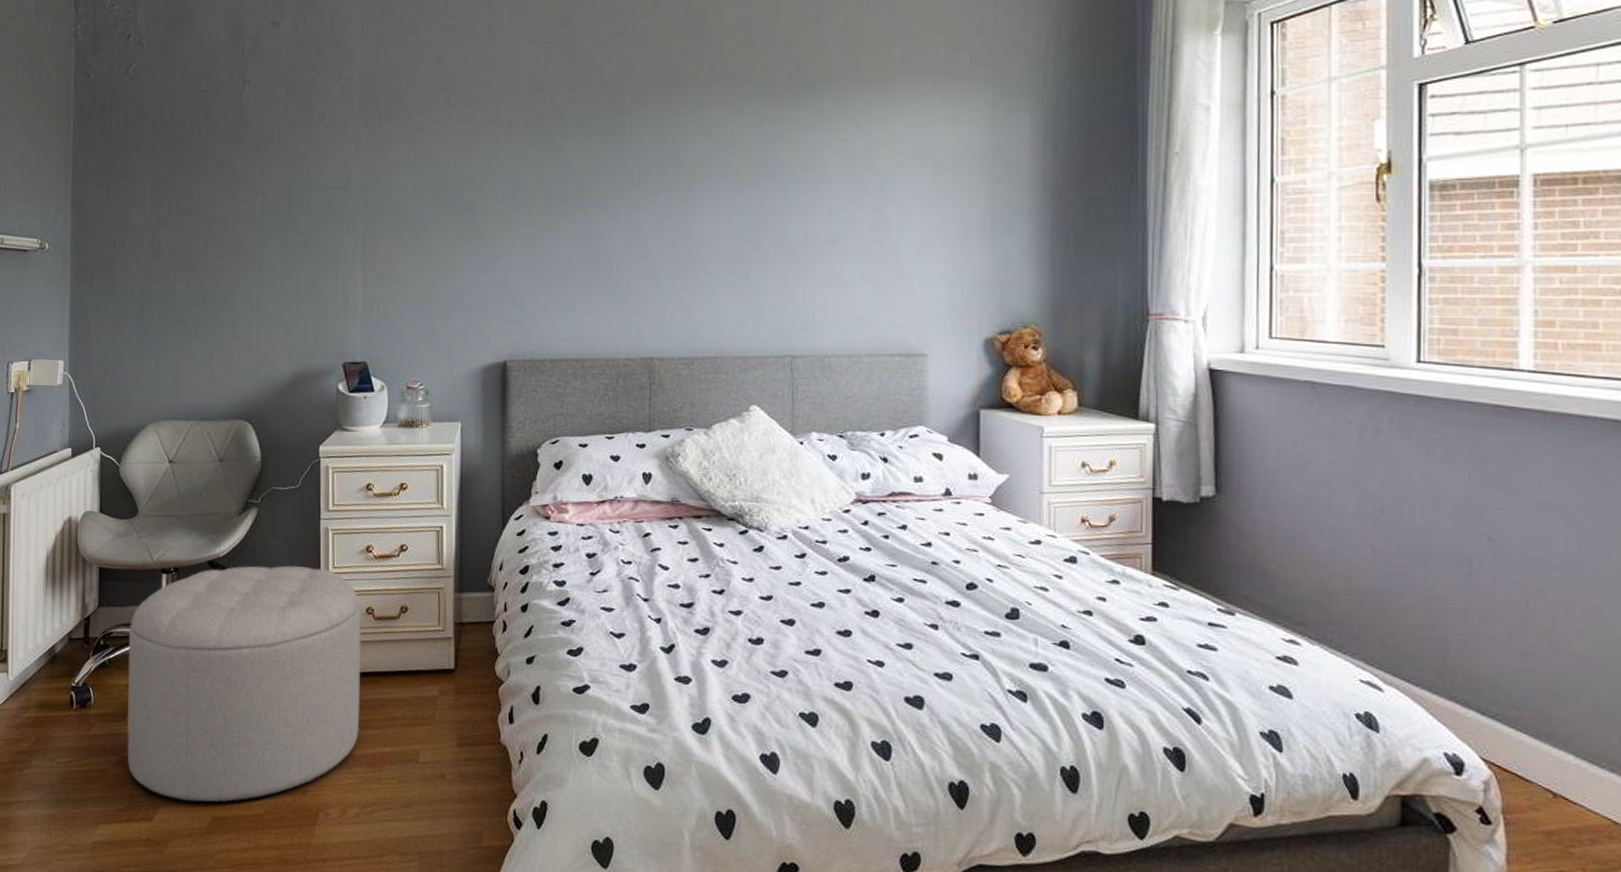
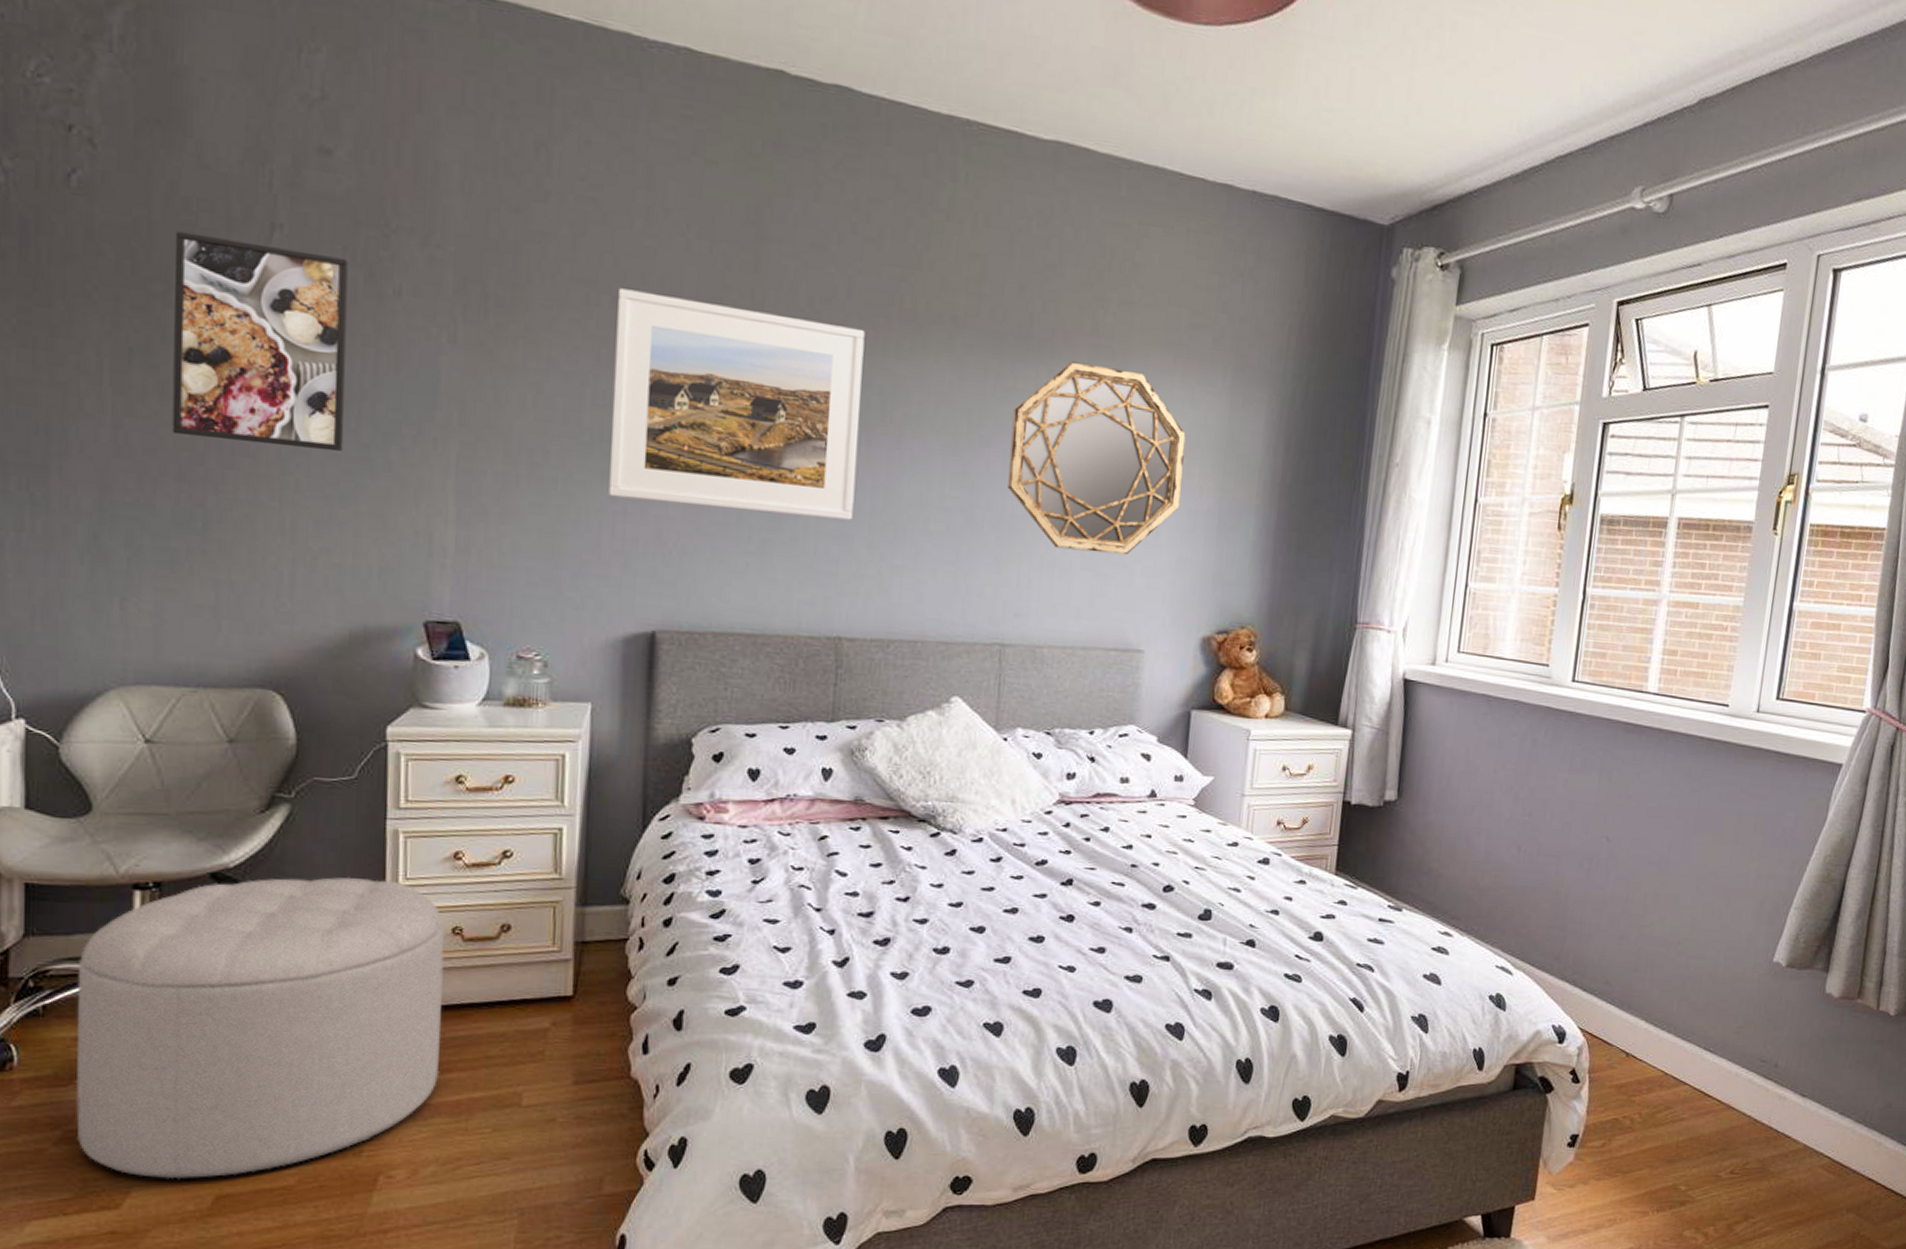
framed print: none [185,95,291,239] -> present [172,231,349,452]
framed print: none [468,90,659,257] -> present [609,288,865,520]
home mirror: none [787,98,952,267] -> present [1008,361,1186,555]

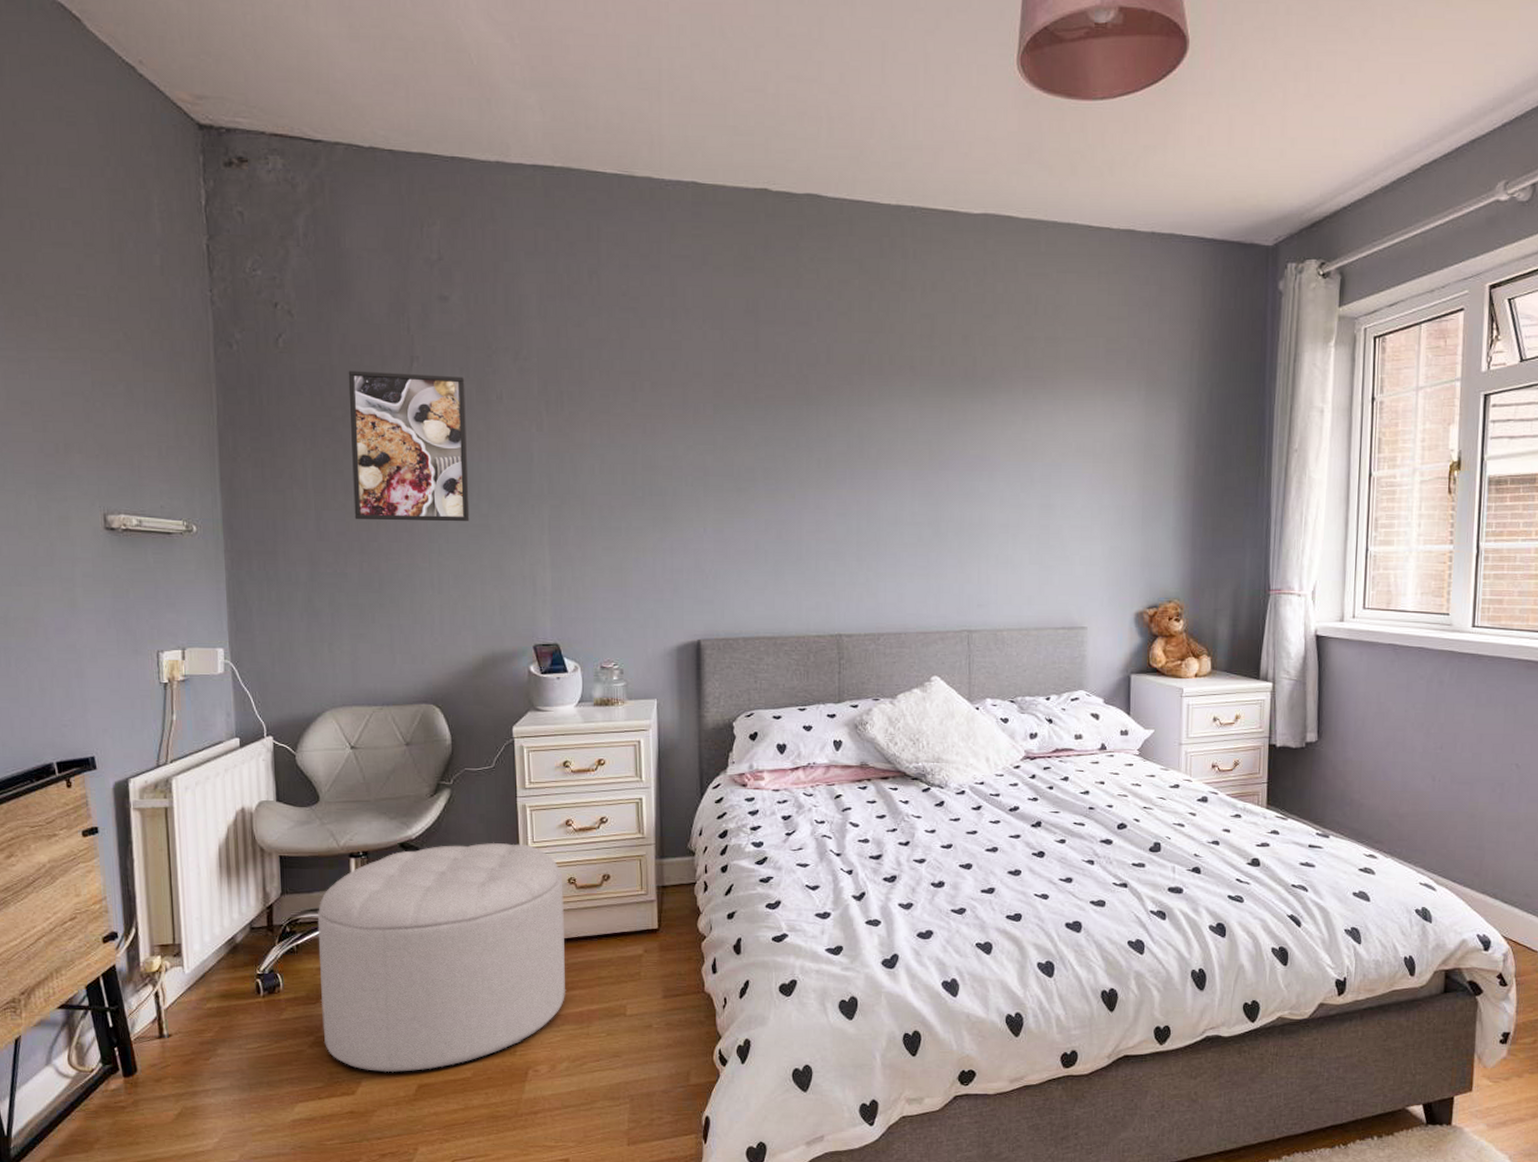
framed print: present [609,288,865,520] -> none [656,375,844,540]
home mirror: present [1008,361,1186,555] -> none [964,393,1110,549]

